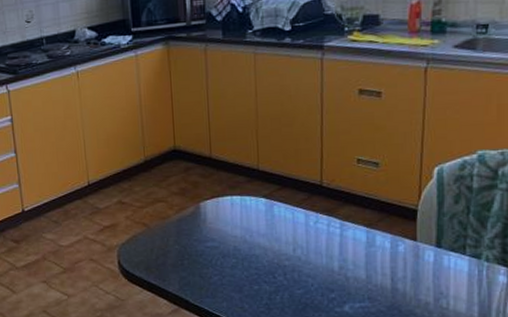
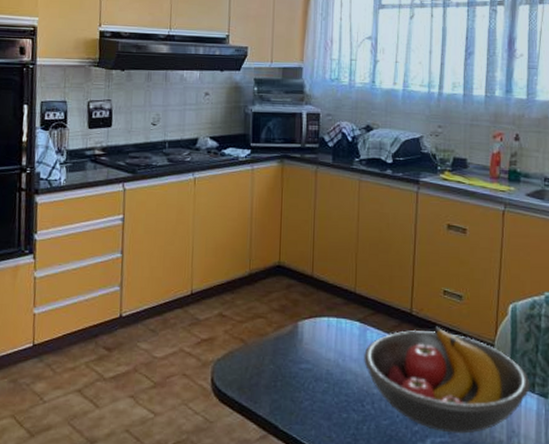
fruit bowl: none [272,196,461,298] -> present [364,326,530,434]

